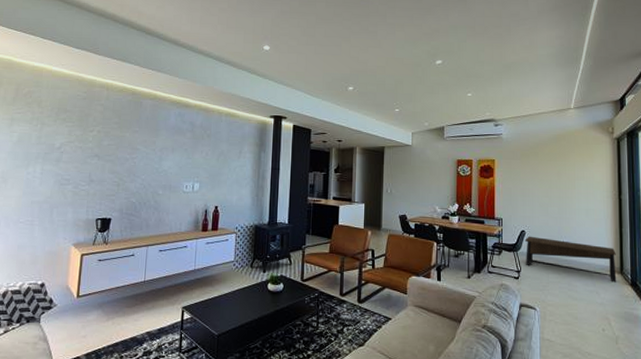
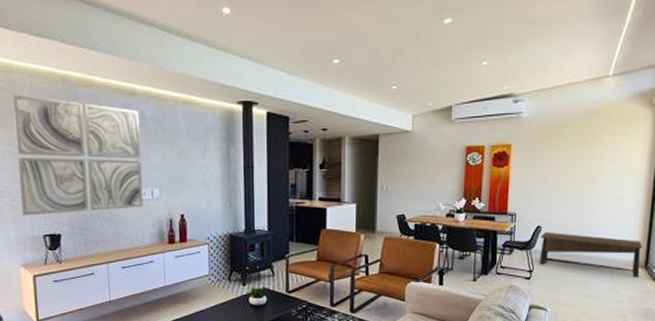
wall art: none [81,102,190,202] -> present [12,94,144,216]

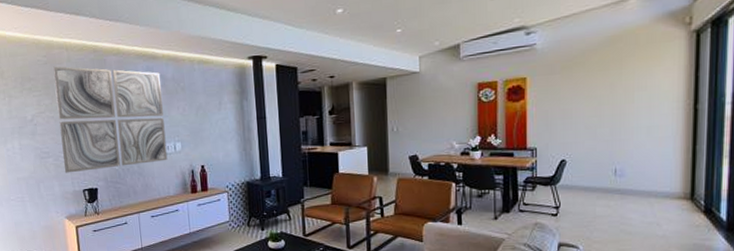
bench: present [539,231,643,278] -> none [565,165,686,211]

